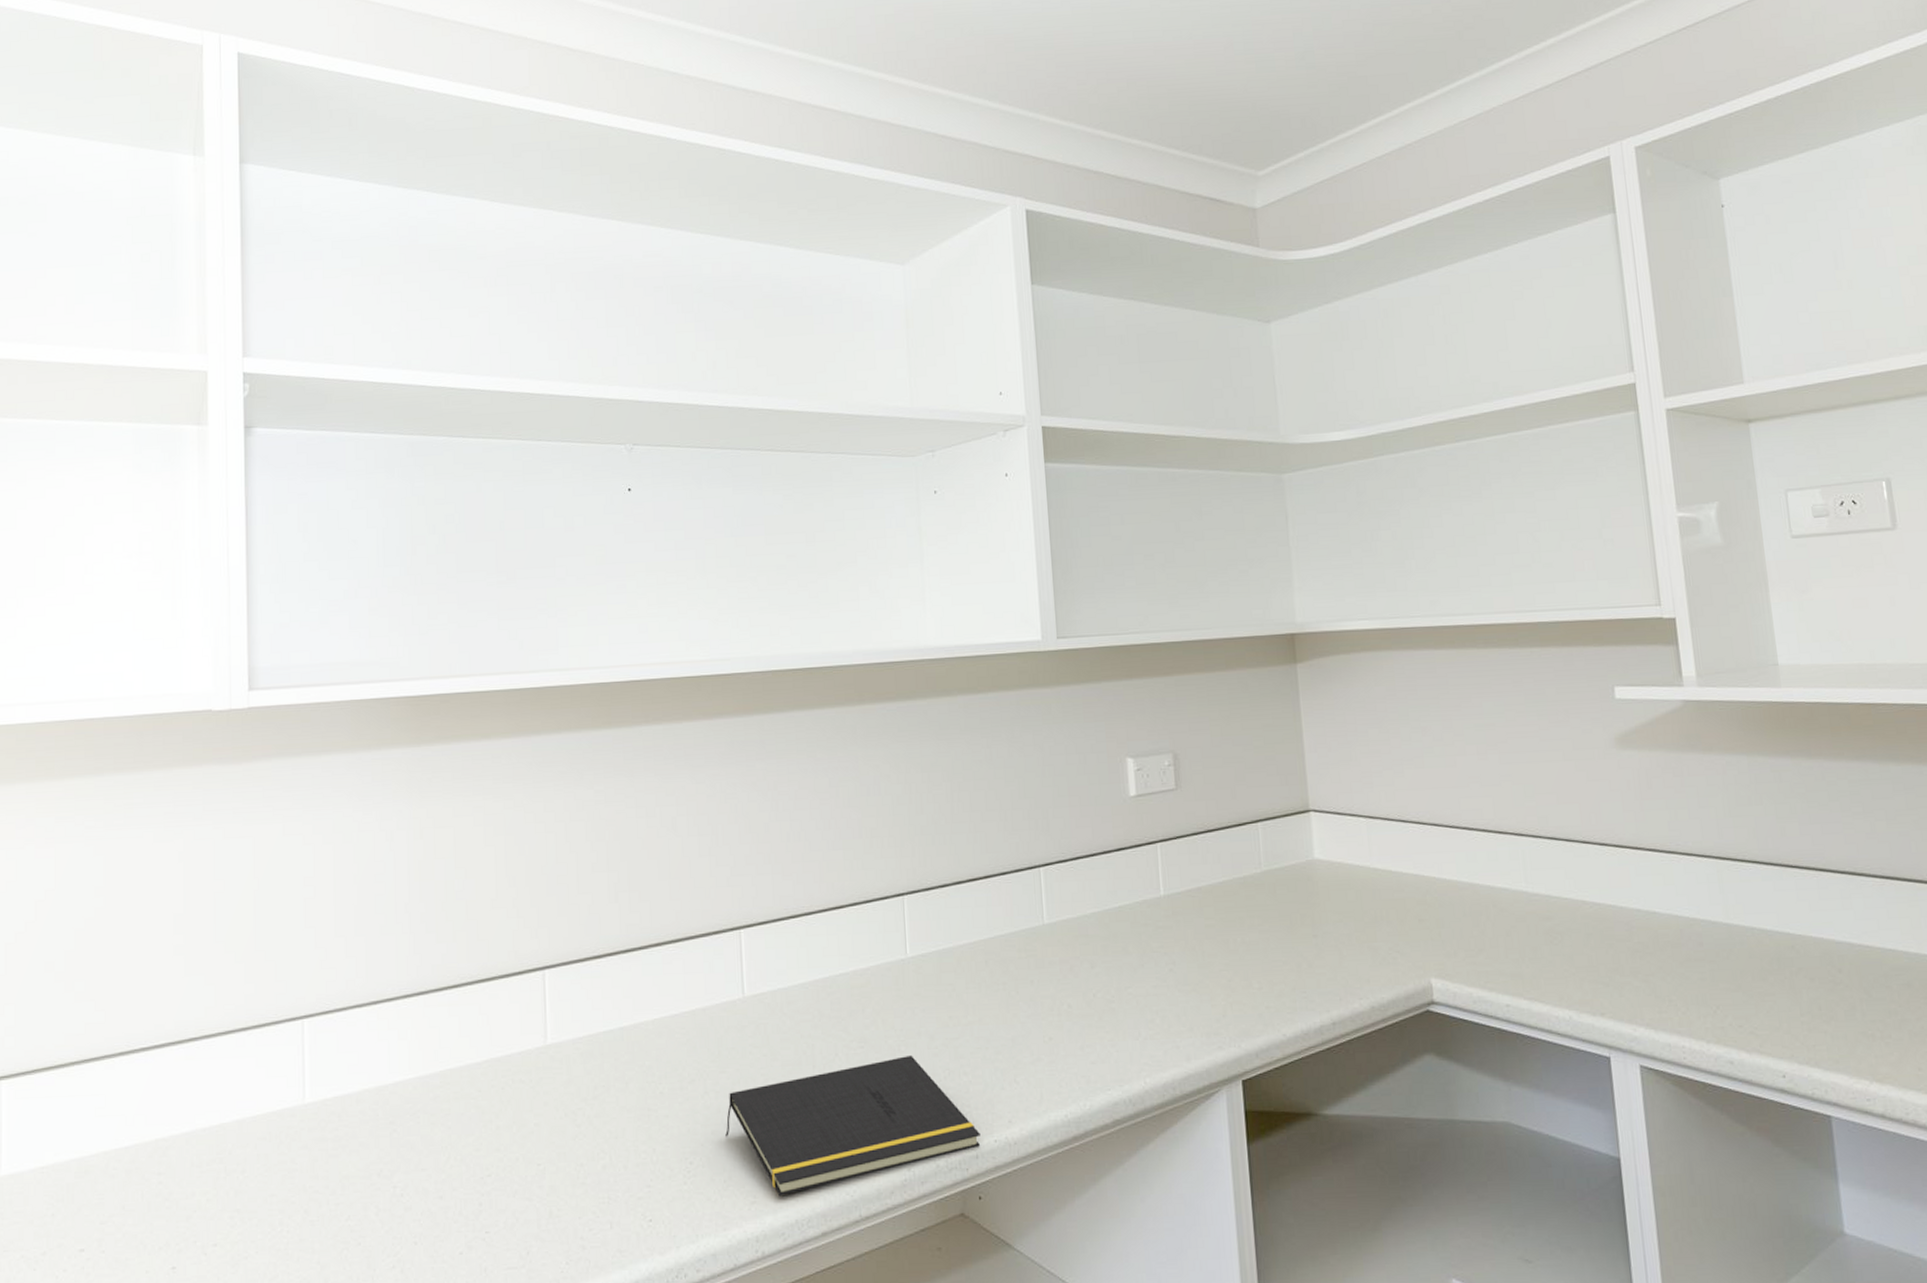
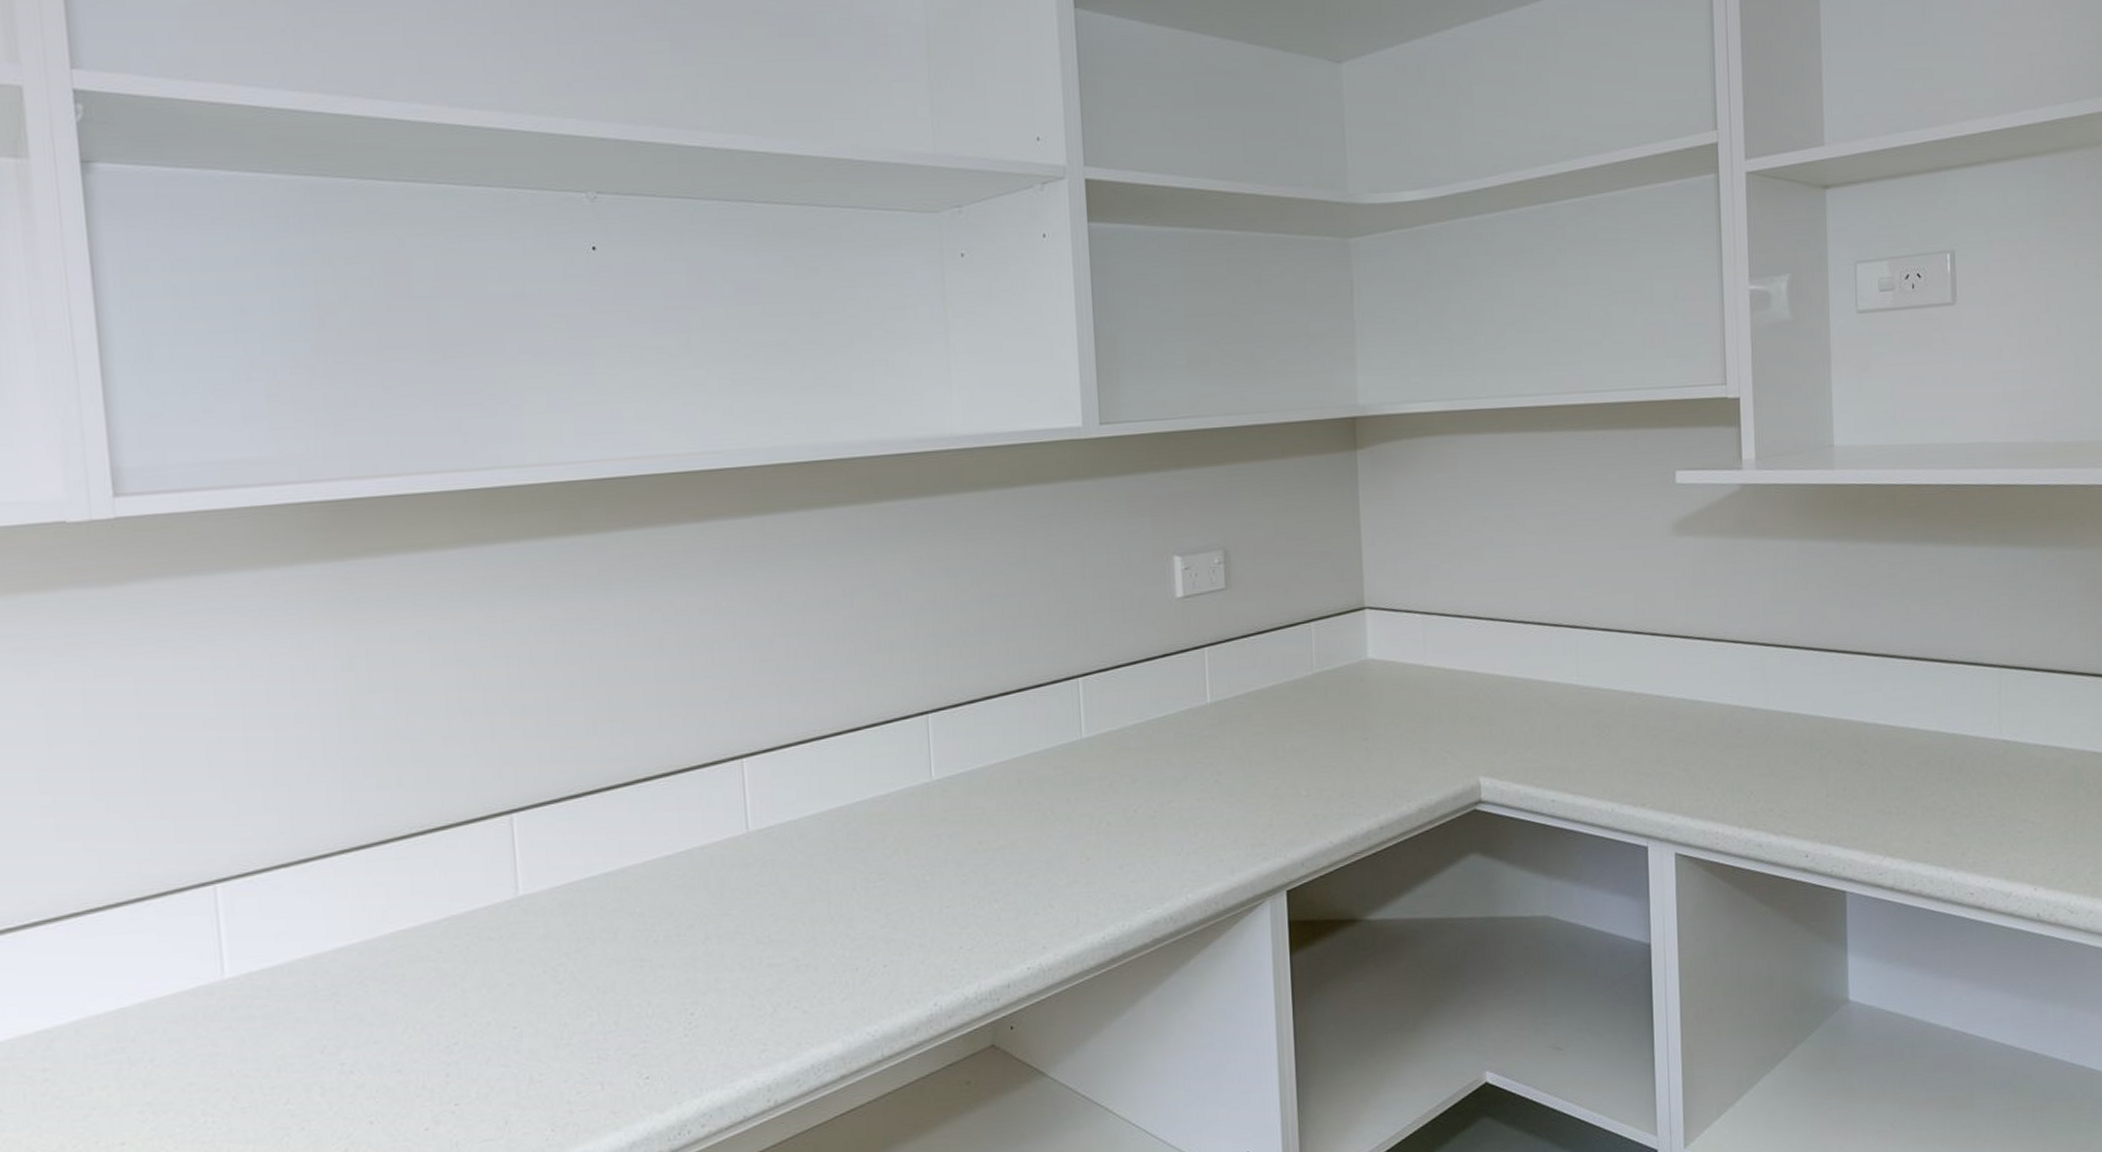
notepad: present [725,1054,980,1197] -> none [730,884,1012,1042]

